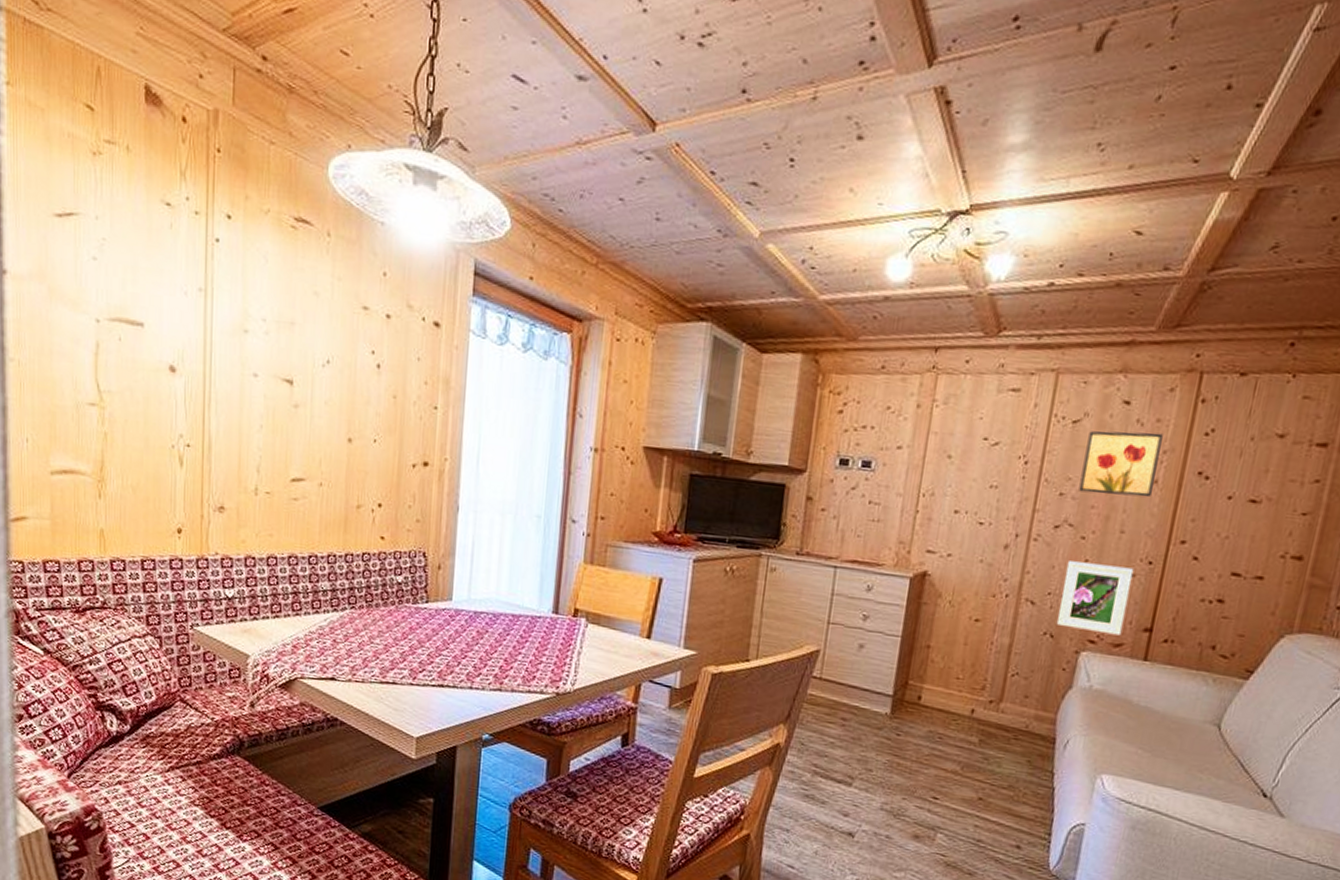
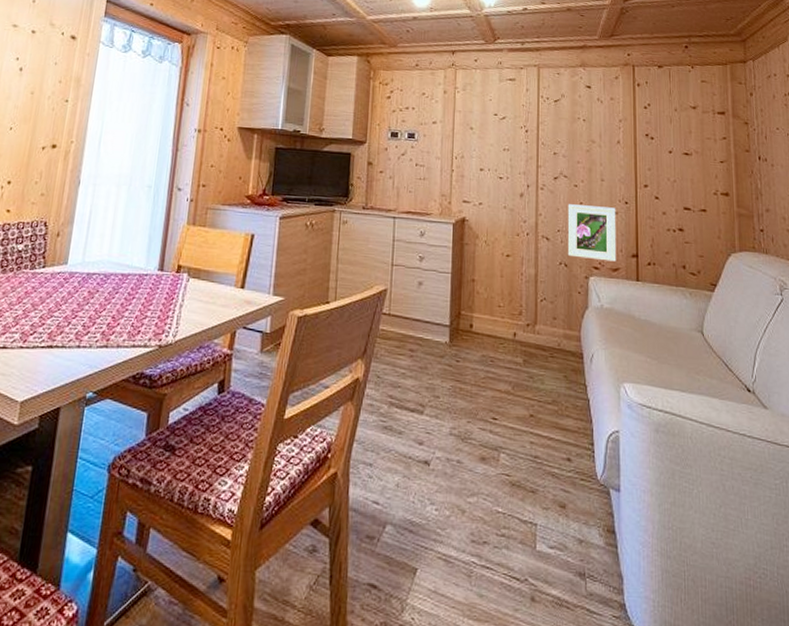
wall art: present [1079,431,1163,498] -> none [567,107,617,154]

